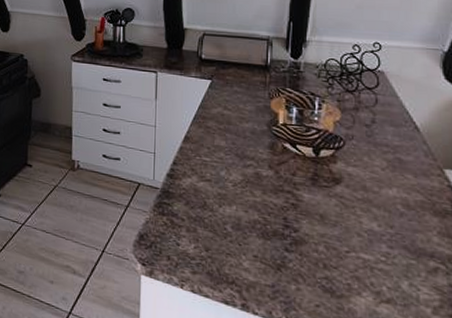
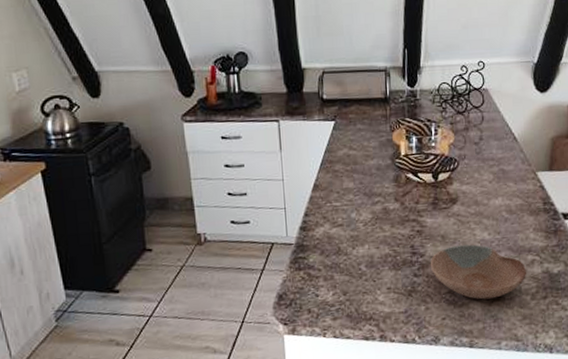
bowl: none [304,229,428,300] -> present [430,244,527,300]

